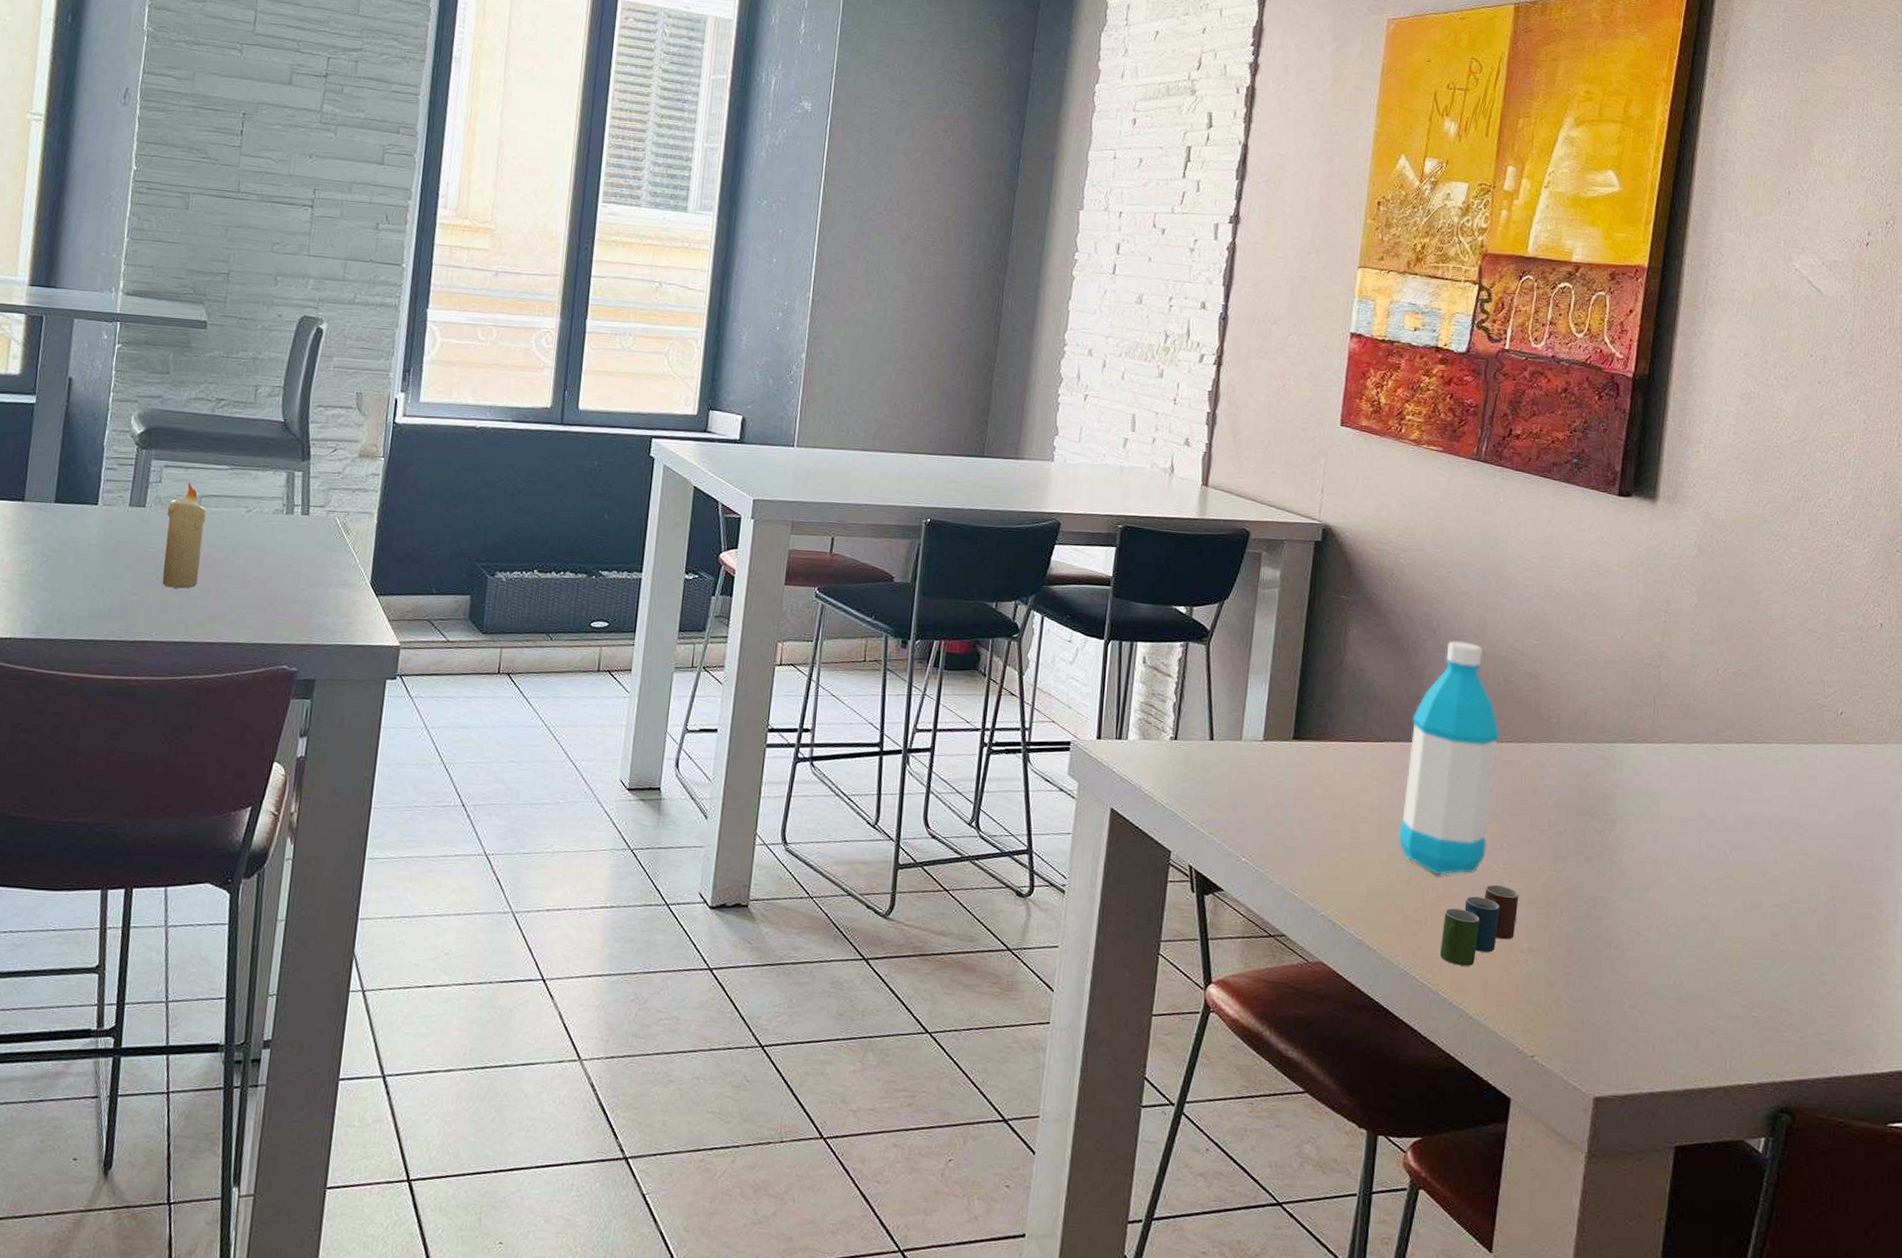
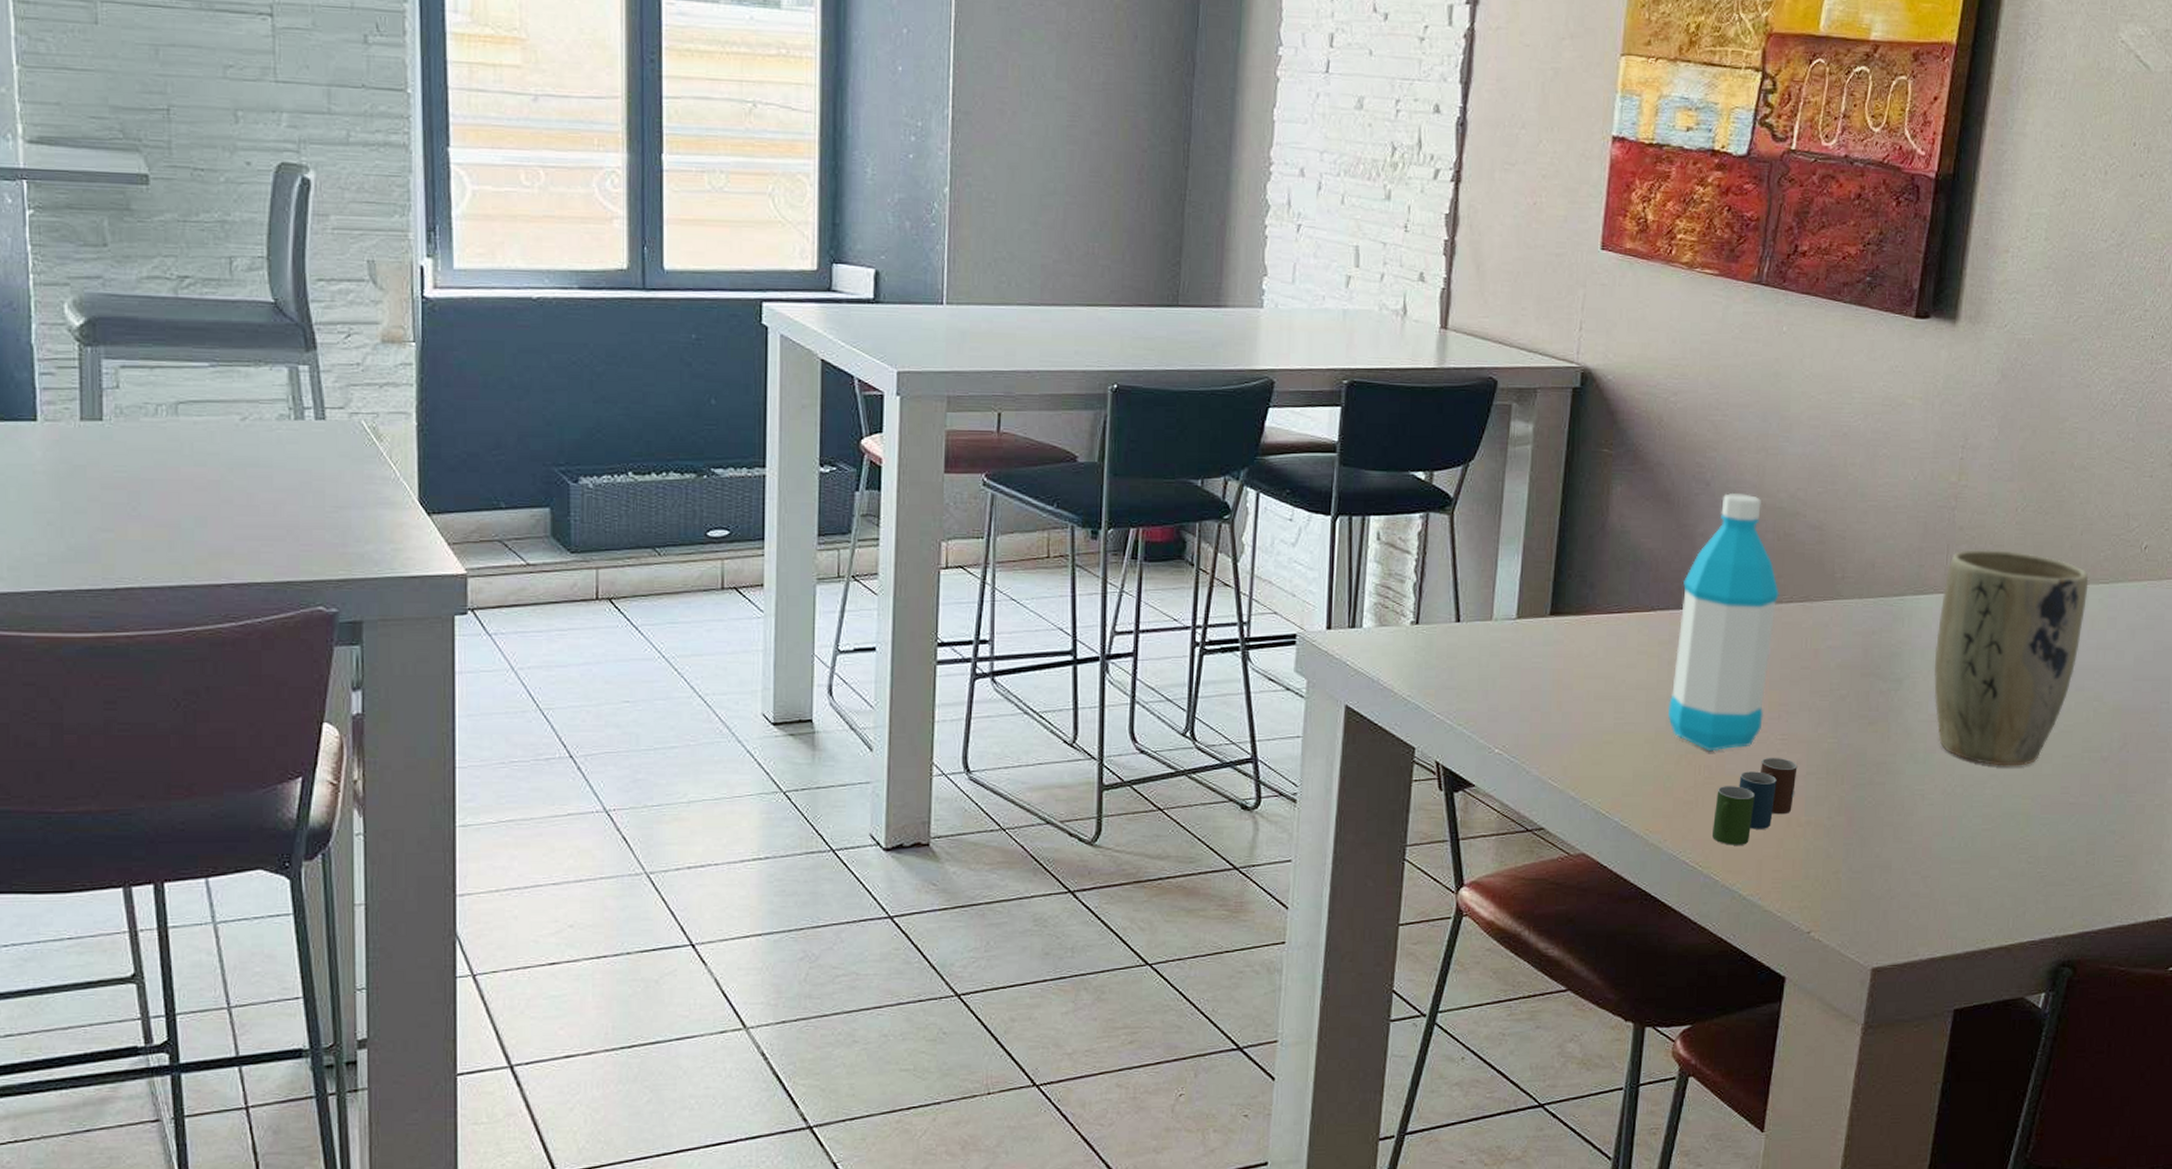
candle: present [162,482,206,589] -> none [133,386,189,520]
plant pot: none [1645,704,1789,911] -> present [1934,549,2089,766]

